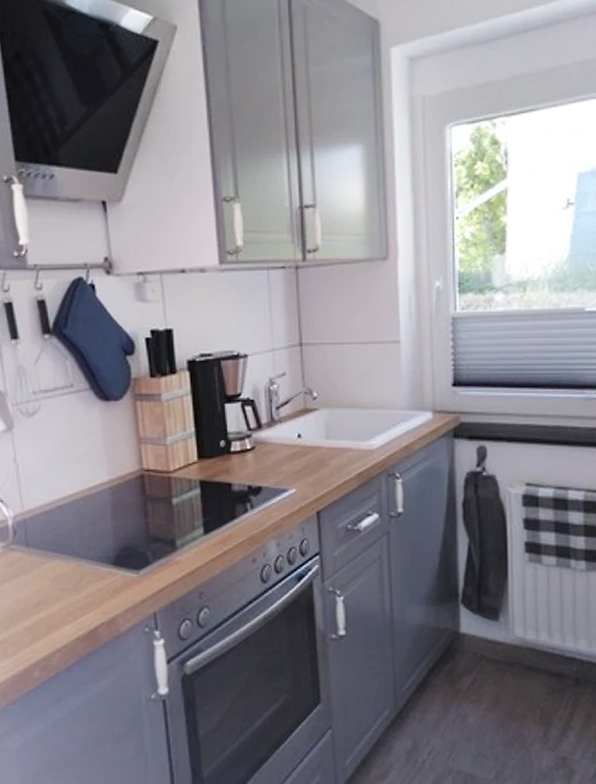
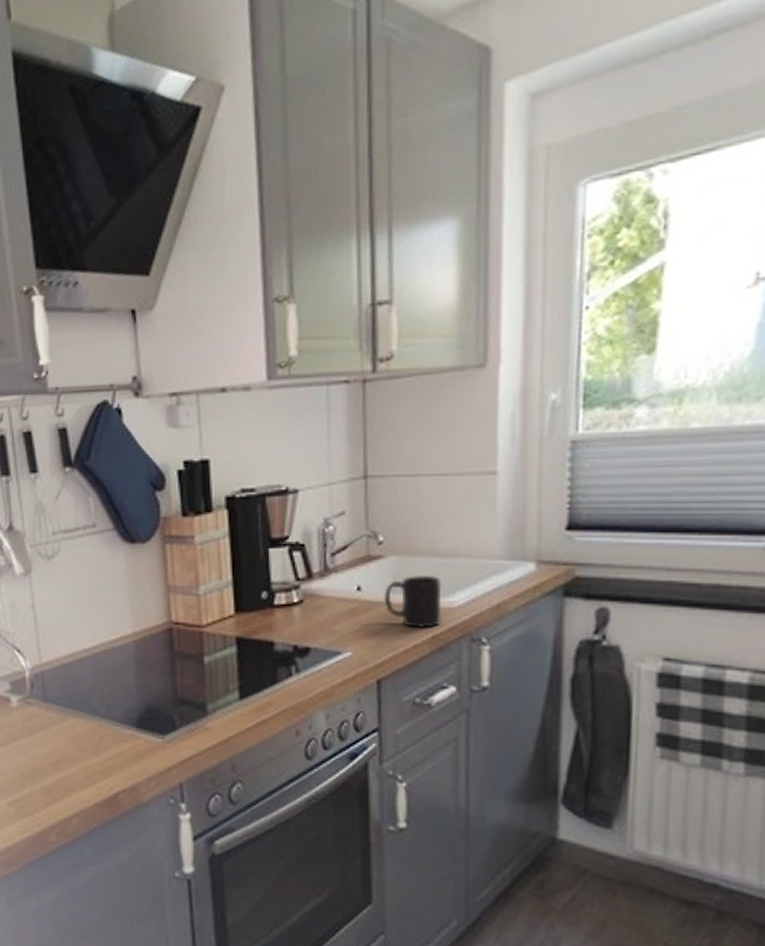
mug: none [319,423,364,468] -> present [384,574,442,629]

